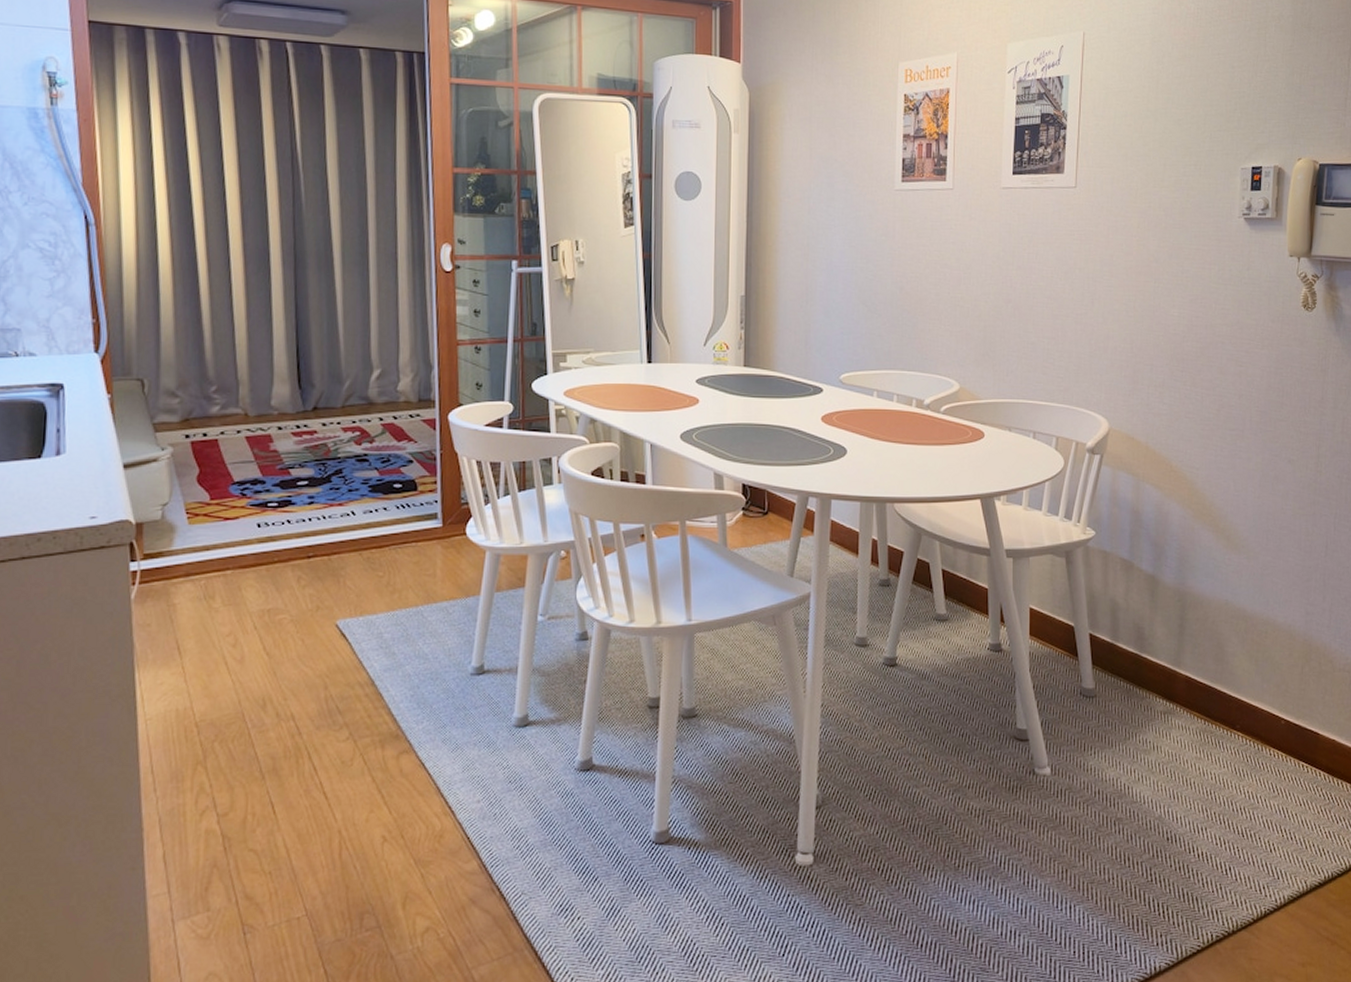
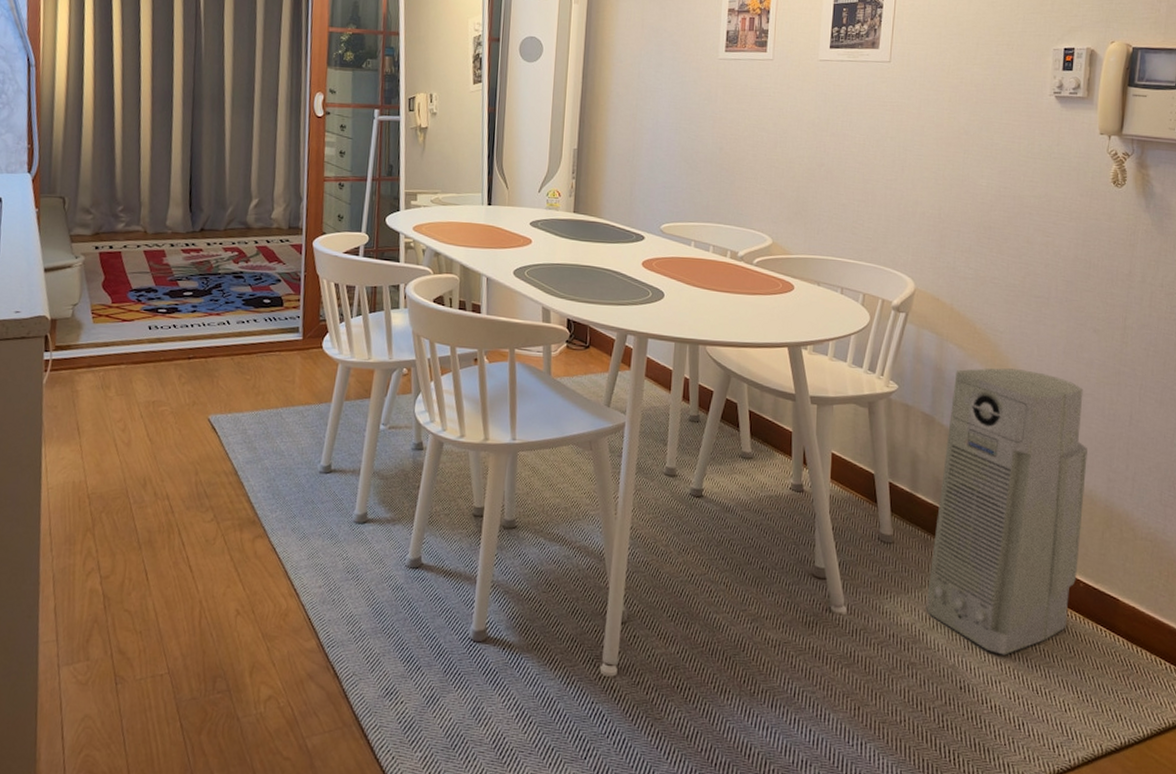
air purifier: none [1130,506,1285,801] -> present [926,368,1087,656]

